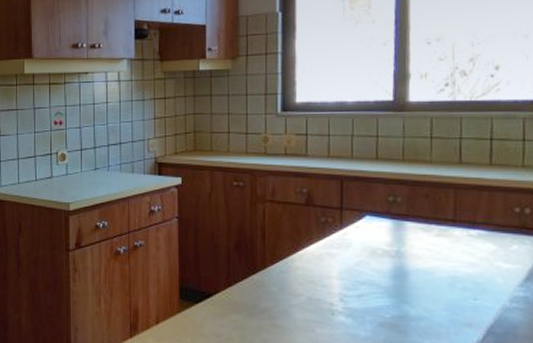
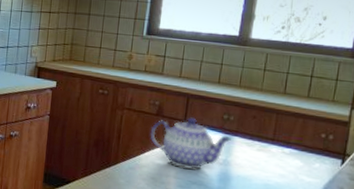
teapot: none [301,203,402,267] -> present [150,117,231,169]

